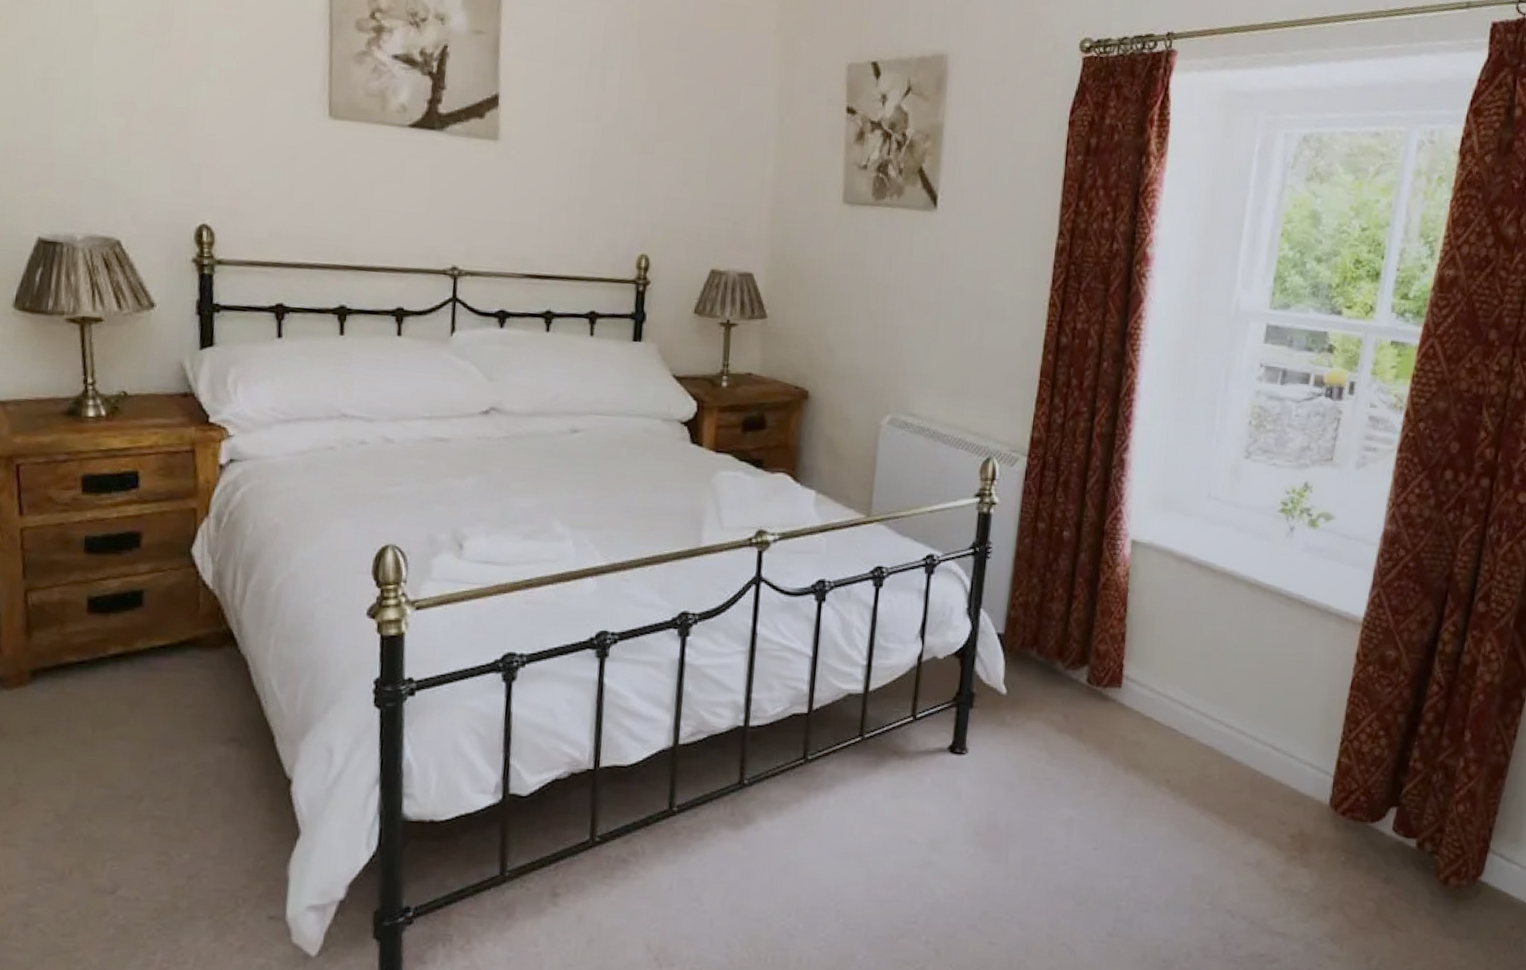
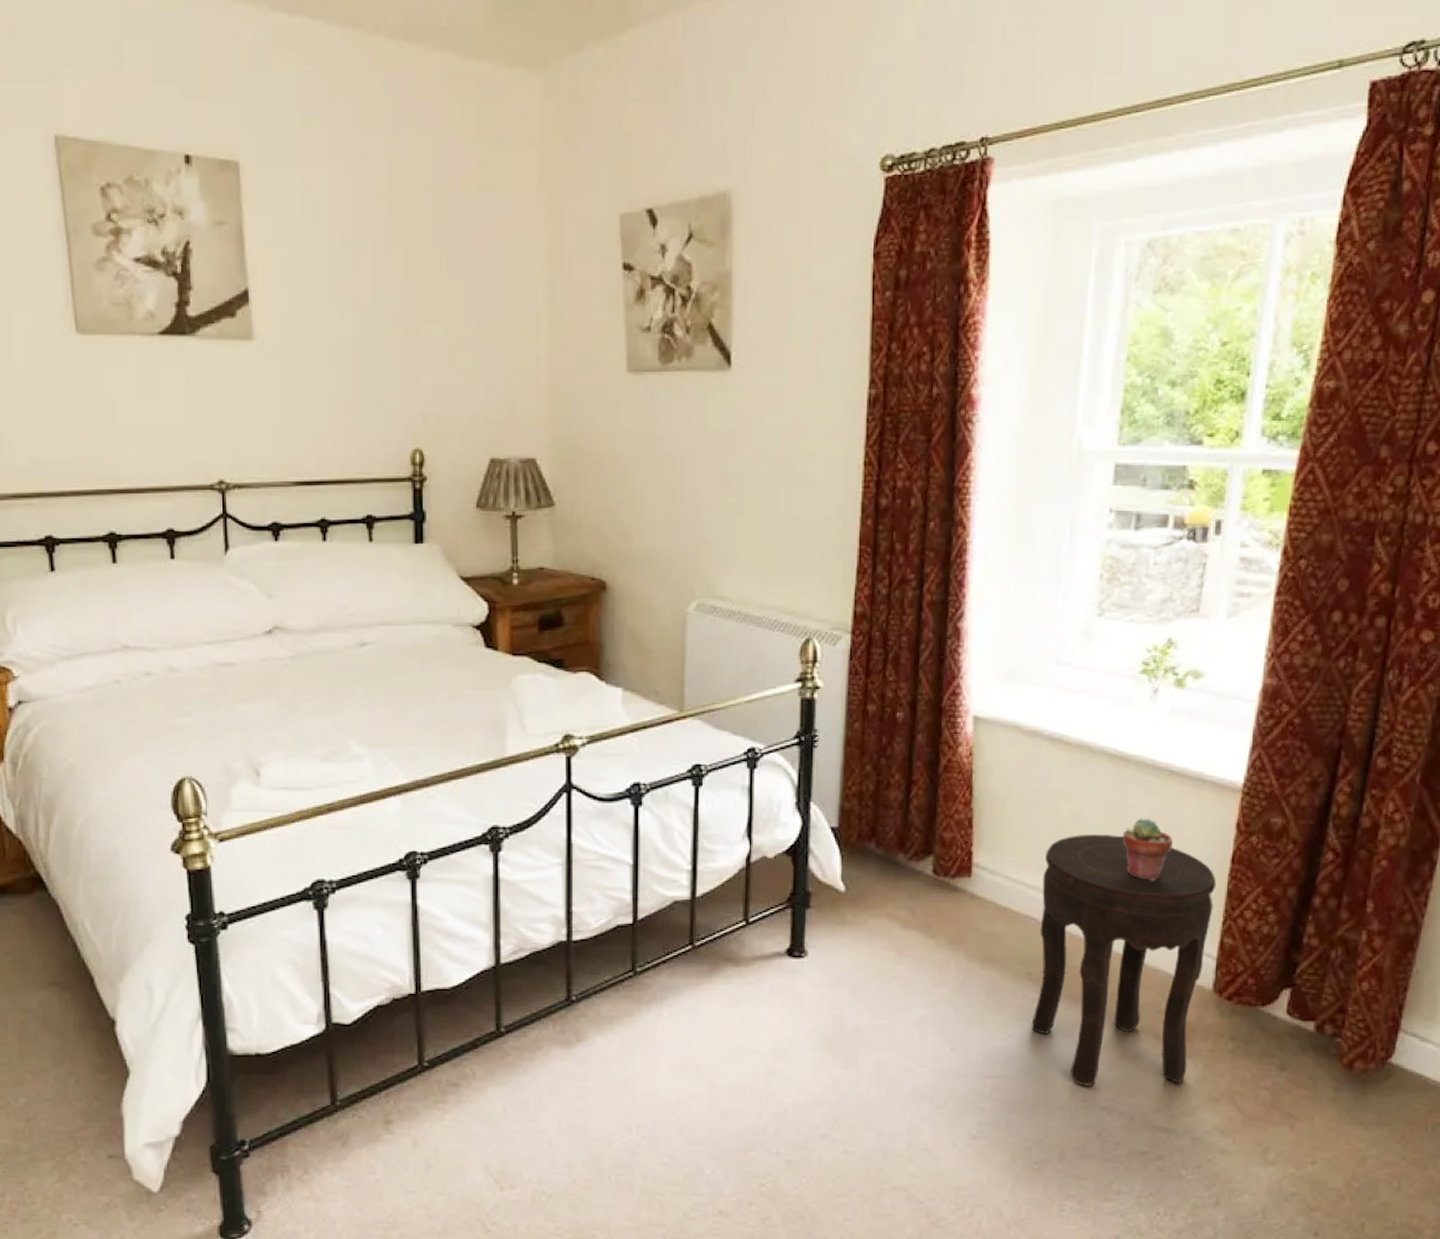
side table: none [1167,654,1337,892] -> present [1031,834,1217,1087]
potted succulent: none [1256,643,1301,702] -> present [1122,818,1173,881]

